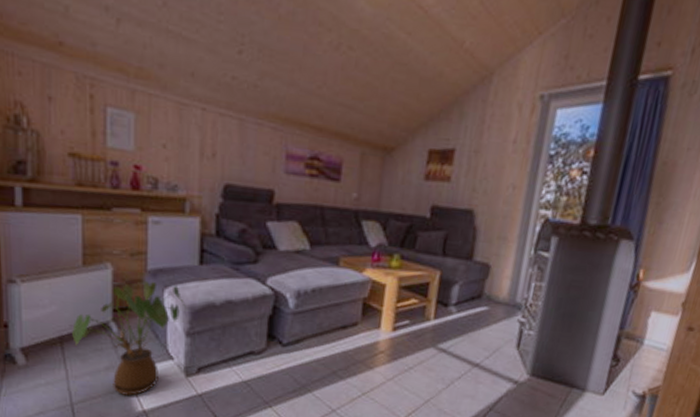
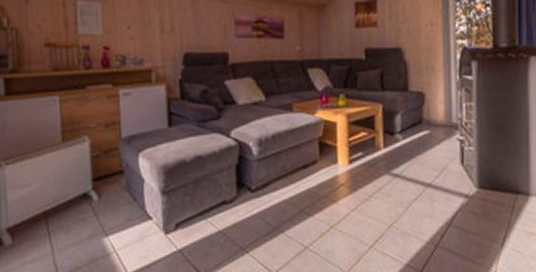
house plant: present [72,281,186,396] -> none [55,147,160,261]

